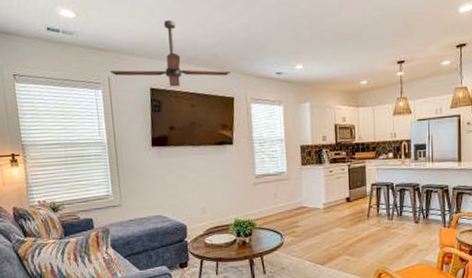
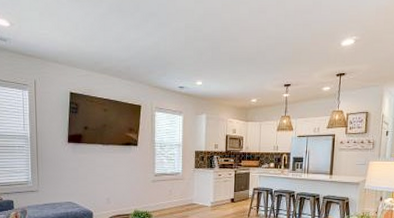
ceiling fan: present [110,20,230,87] -> none [36,35,139,93]

